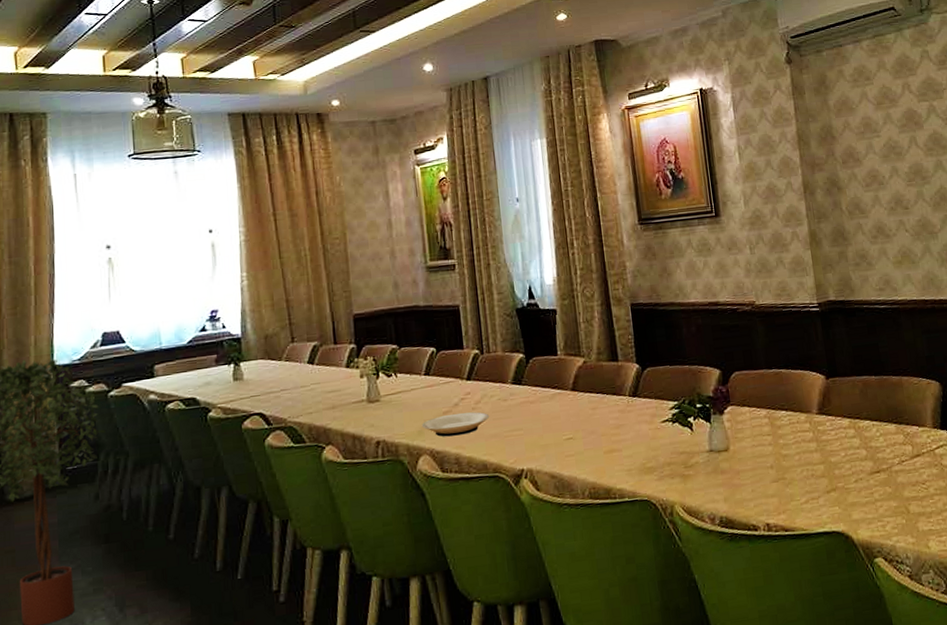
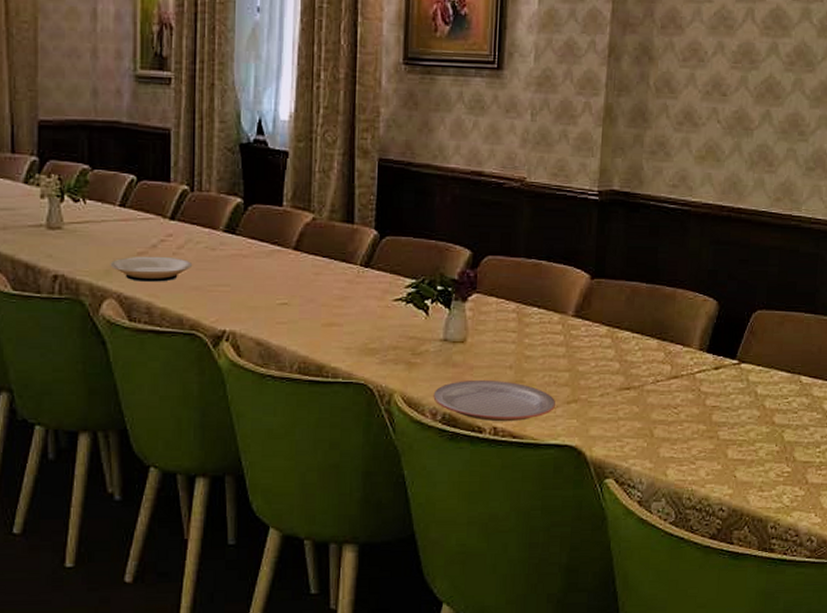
plate: none [709,480,818,519] -> present [433,379,556,422]

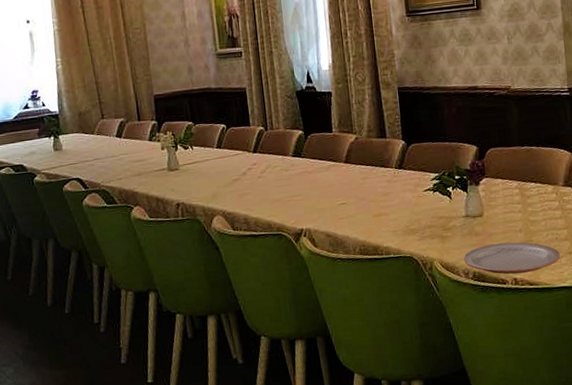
plate: present [110,256,193,282] -> none [215,180,274,201]

